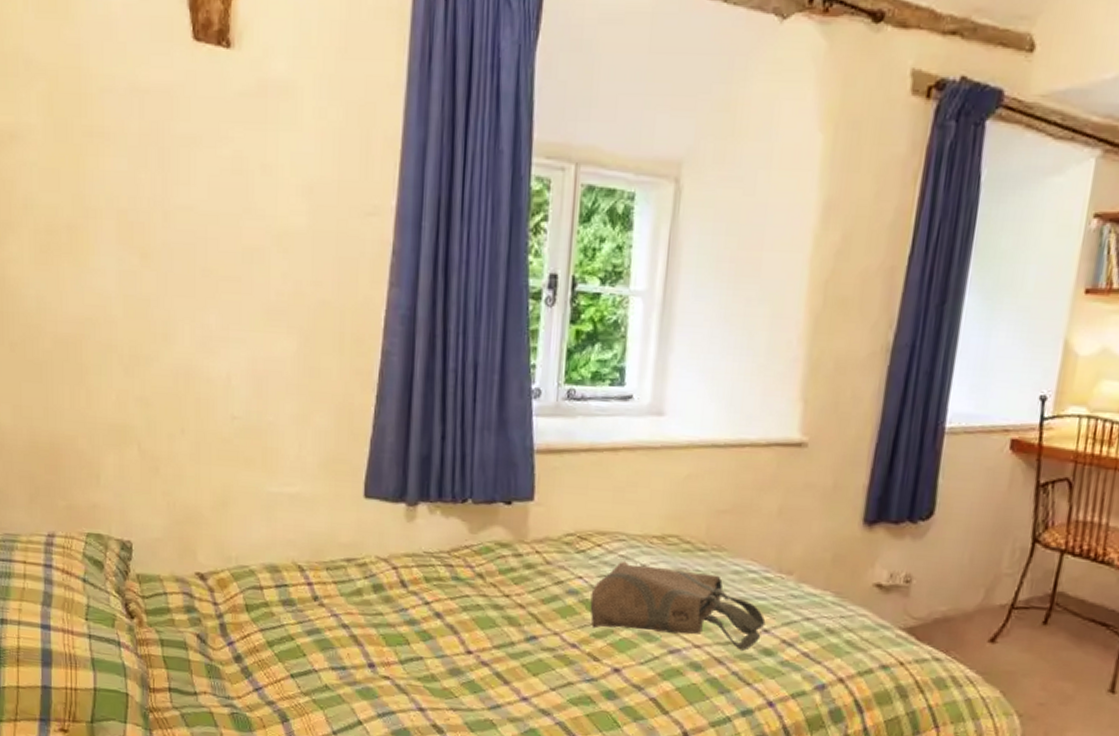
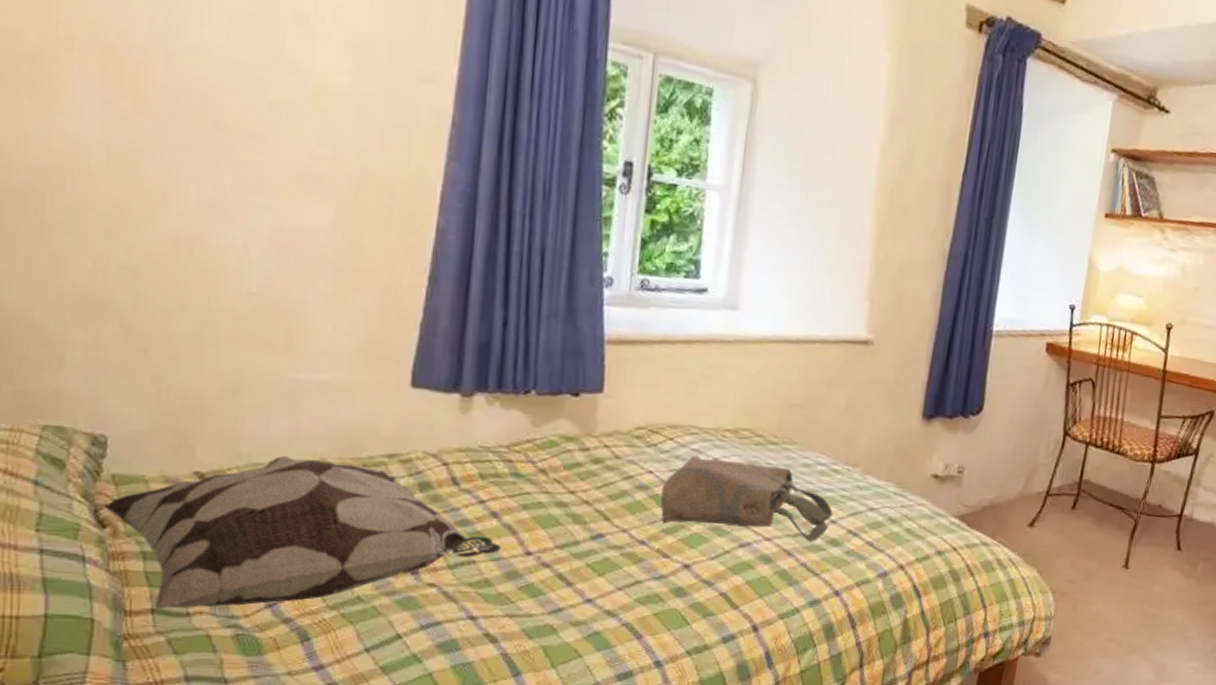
decorative pillow: none [132,560,445,689] -> present [104,456,501,610]

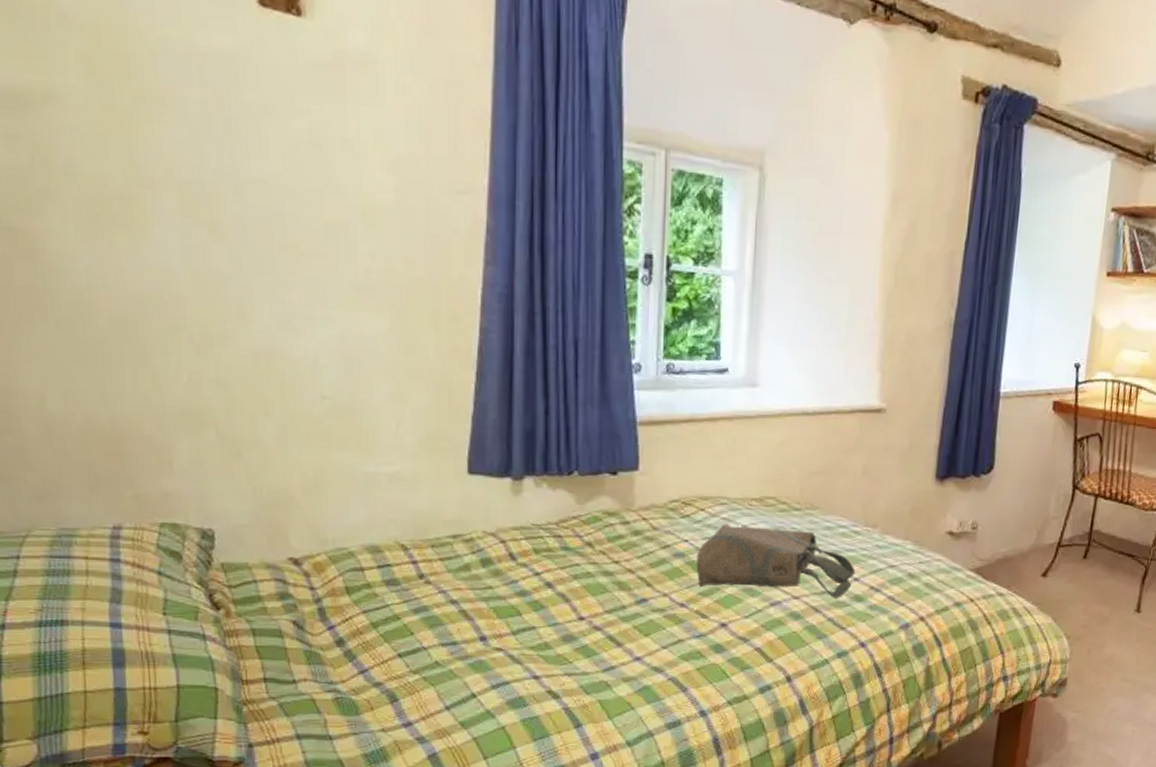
decorative pillow: present [104,456,501,610] -> none [217,541,557,678]

